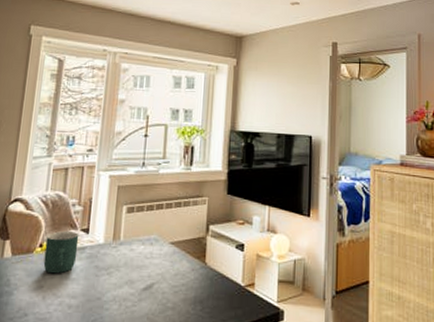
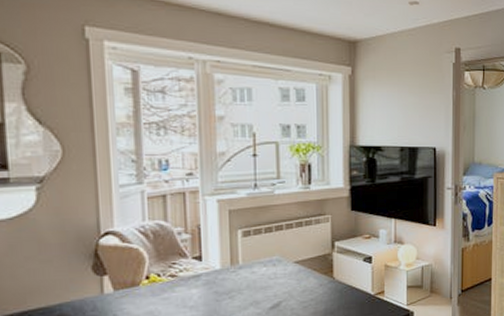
mug: present [43,231,79,274] -> none [152,261,192,304]

